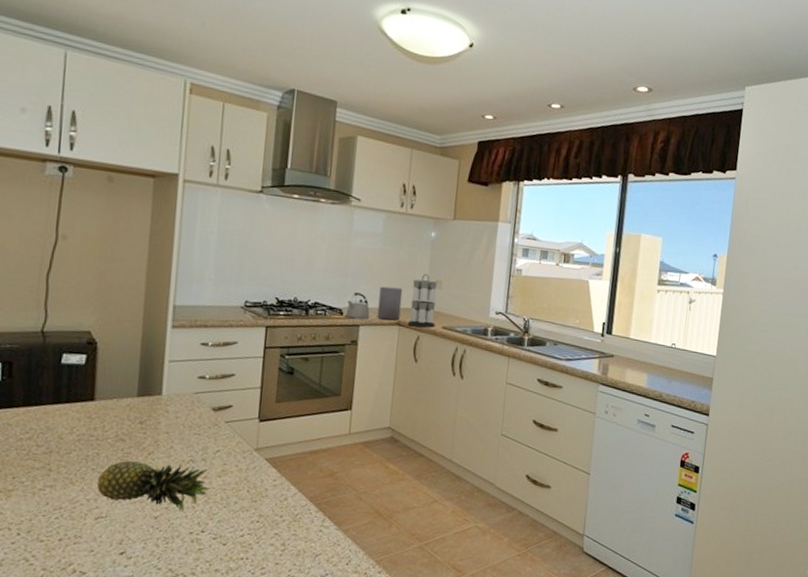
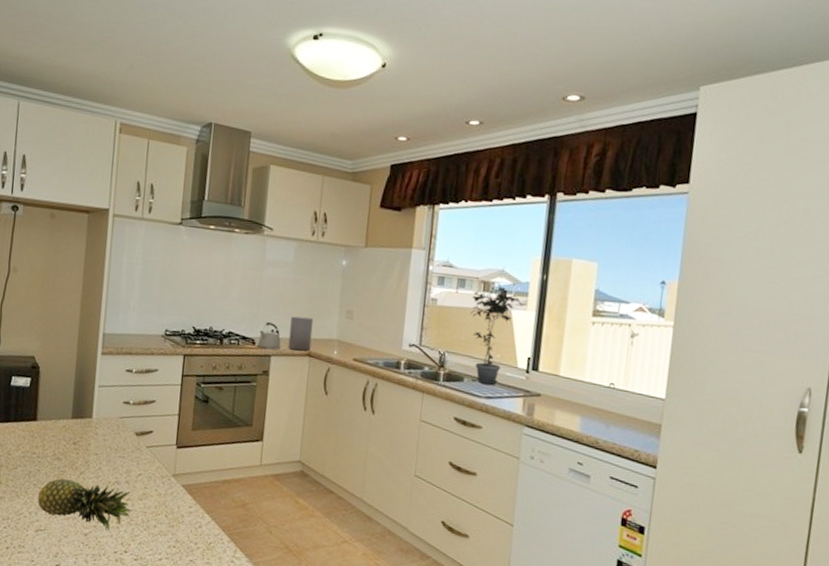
spice rack: present [407,274,438,328] -> none [318,303,349,360]
potted plant: none [552,254,598,349] -> present [470,283,522,385]

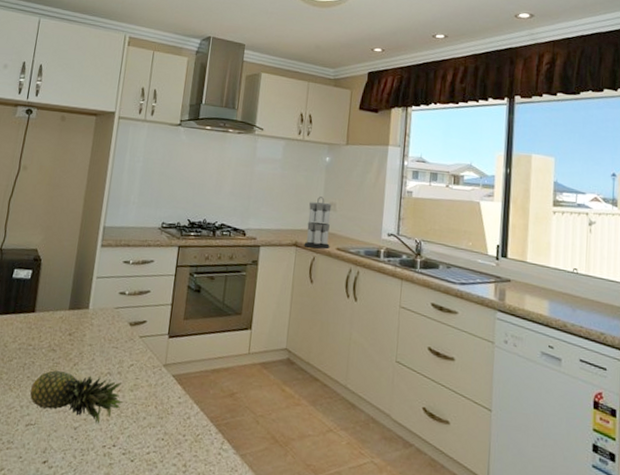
kettle: present [257,322,281,351] -> none [247,214,270,241]
canister: present [288,316,314,352] -> none [276,208,300,242]
spice rack: none [318,303,349,360] -> present [304,196,332,249]
potted plant: present [470,283,522,385] -> none [443,176,489,272]

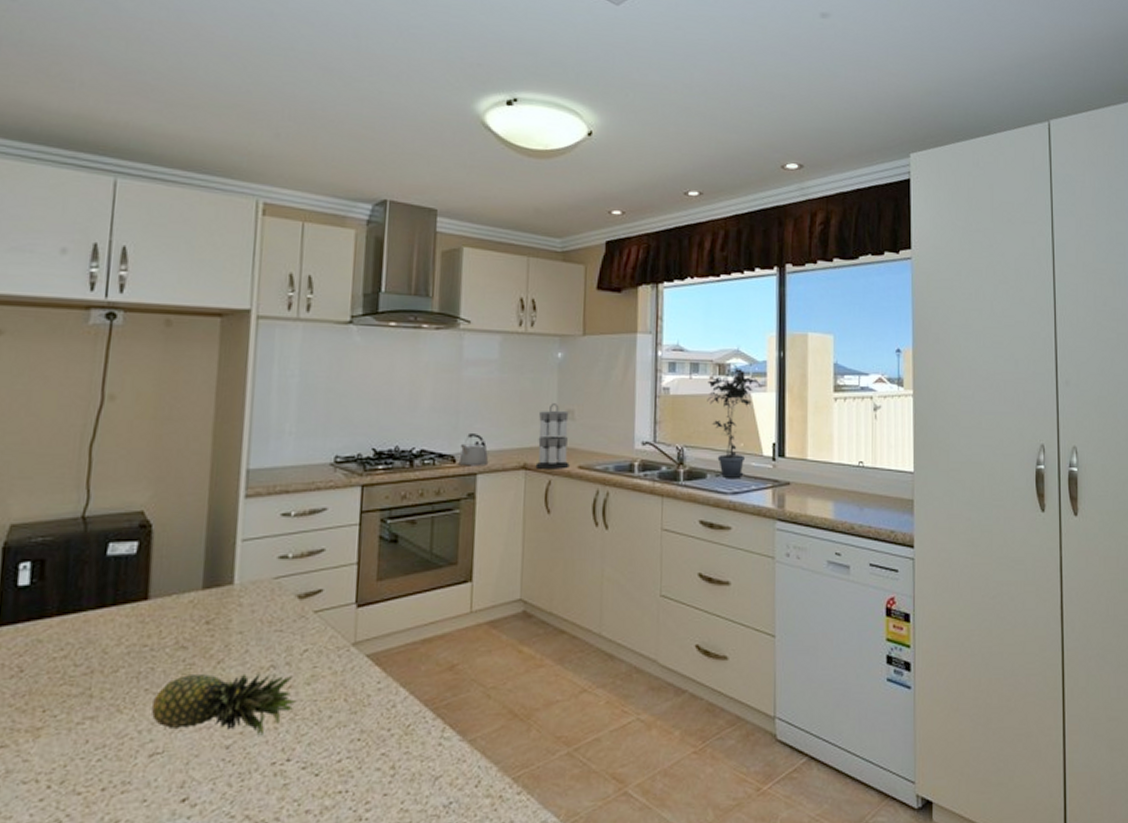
kettle: none [247,214,270,241] -> present [458,434,489,467]
potted plant: none [443,176,489,272] -> present [707,364,761,479]

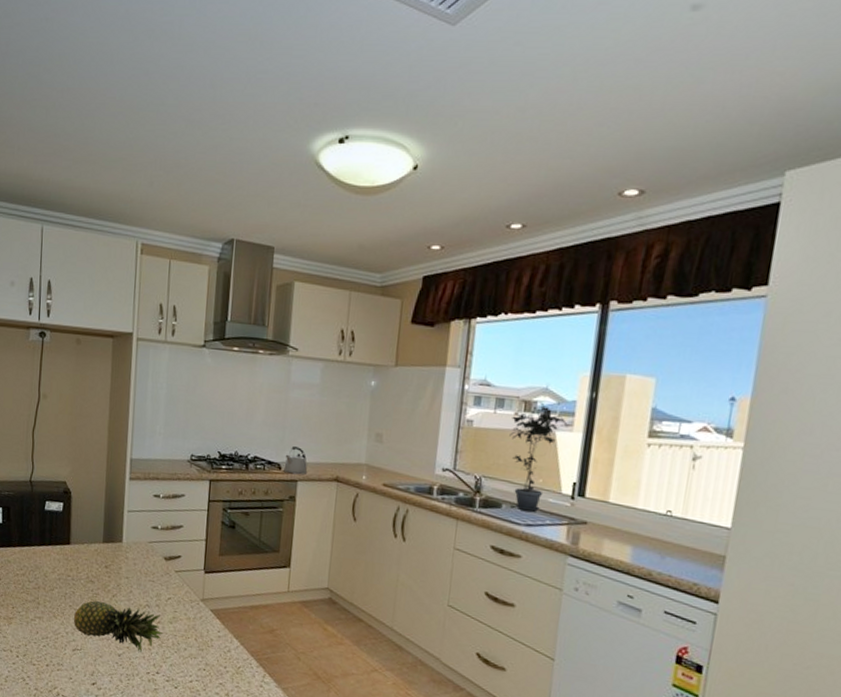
spice rack: present [535,403,570,469] -> none [346,426,378,485]

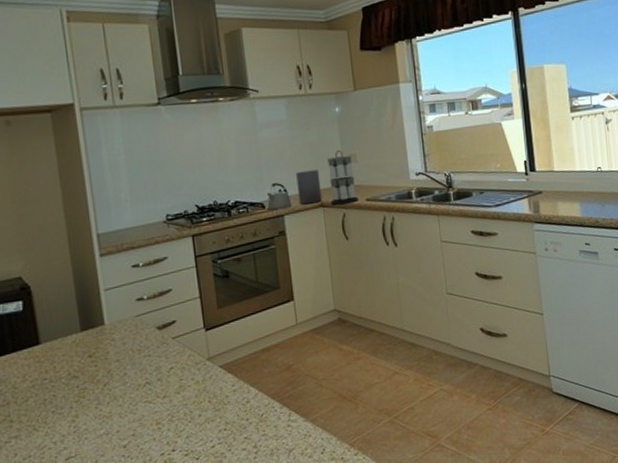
fruit: present [74,601,164,652] -> none [60,388,172,439]
canister: none [315,440,341,477] -> present [296,170,322,205]
spice rack: none [346,426,378,485] -> present [327,150,359,205]
potted plant: present [509,402,568,512] -> none [464,99,509,195]

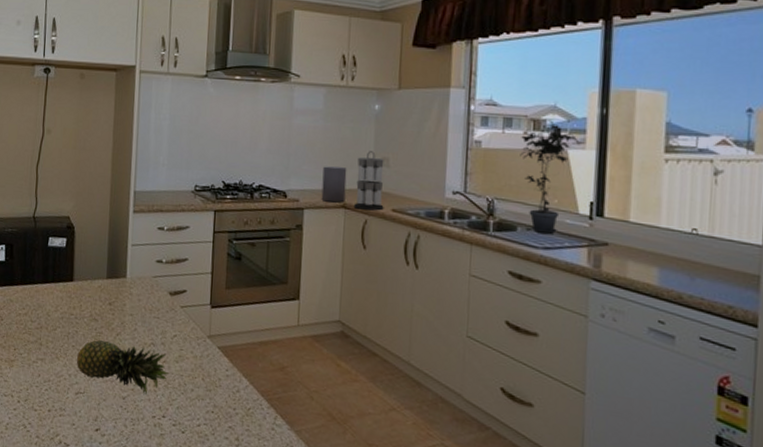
fruit: none [60,388,172,439] -> present [77,340,169,395]
kettle: present [266,183,292,211] -> none [289,174,314,203]
potted plant: none [464,99,509,195] -> present [520,120,580,234]

